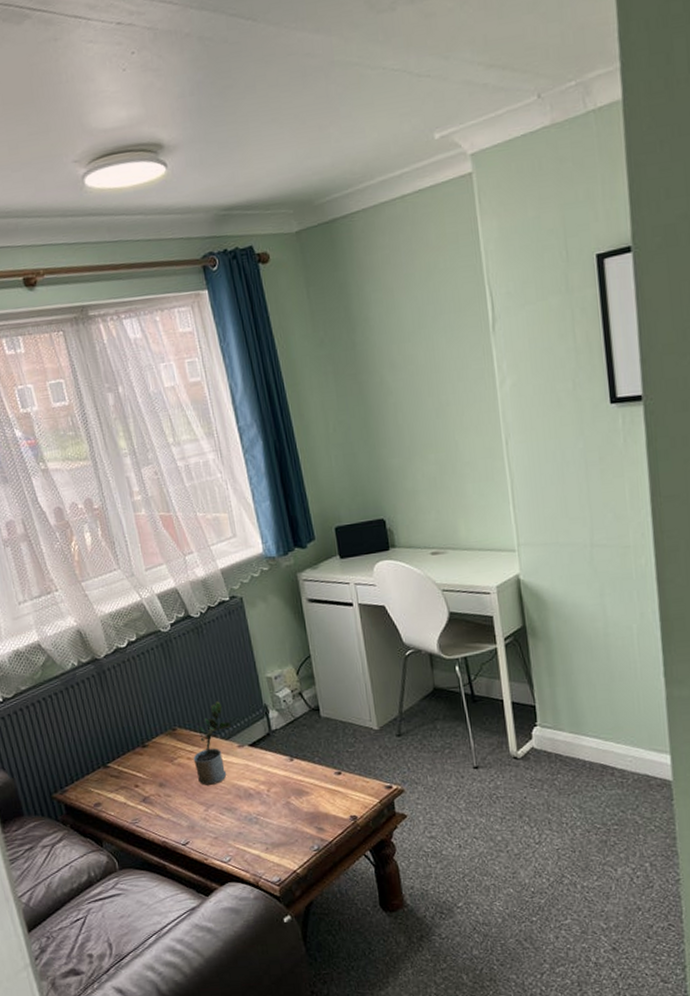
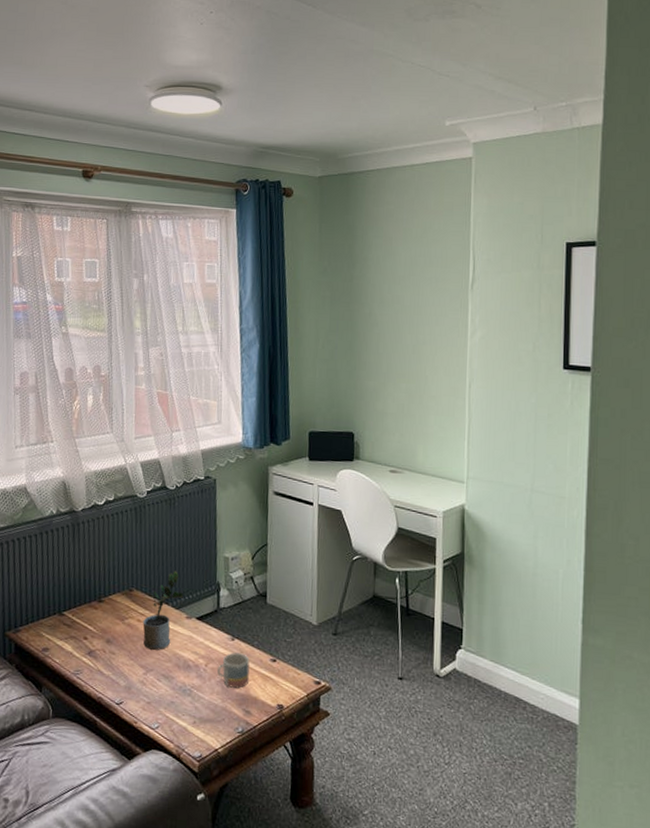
mug: none [281,772,317,808] -> present [217,652,250,689]

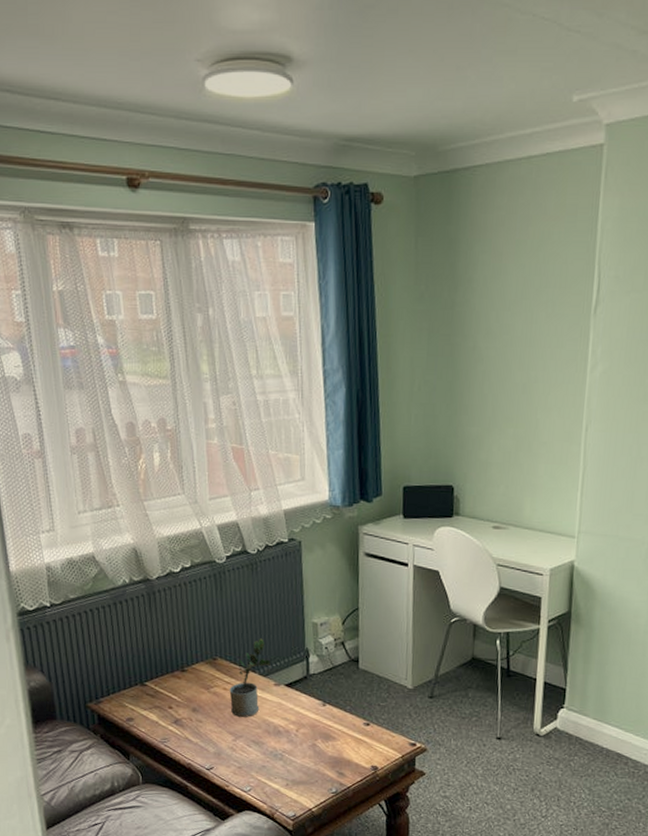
mug: present [217,652,250,689] -> none [309,717,343,752]

